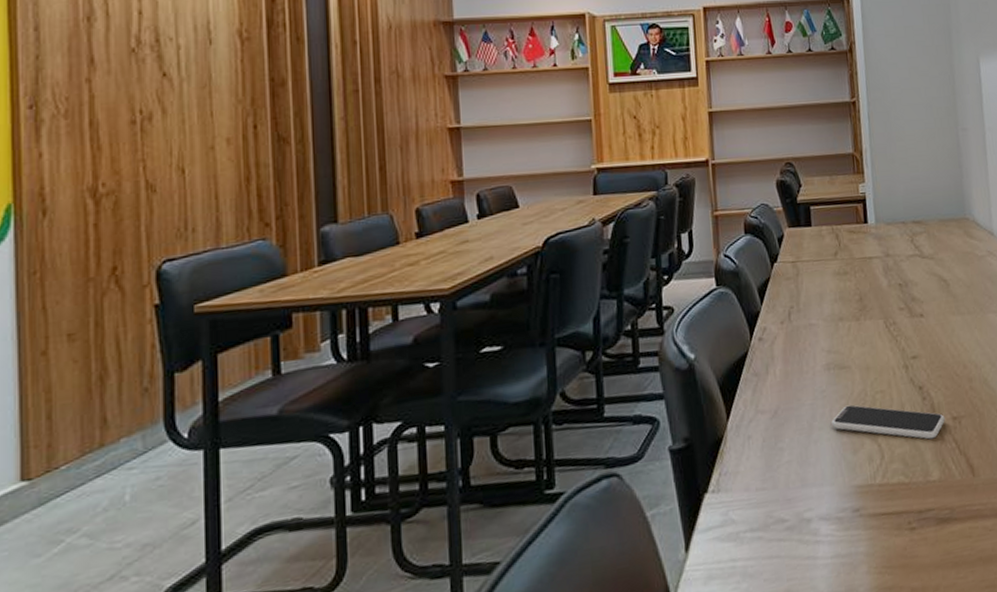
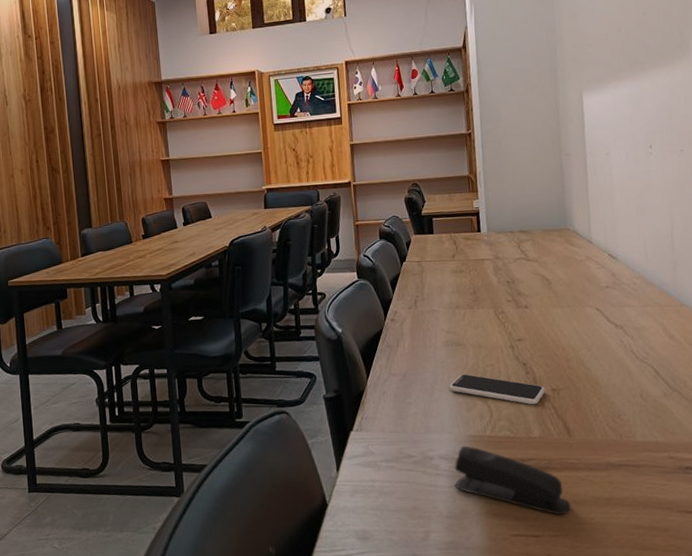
stapler: none [837,499,977,581] -> present [454,445,571,516]

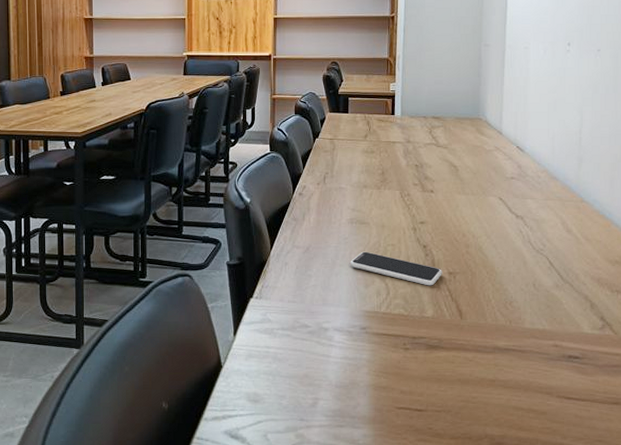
stapler: present [454,445,571,516] -> none [346,320,456,392]

